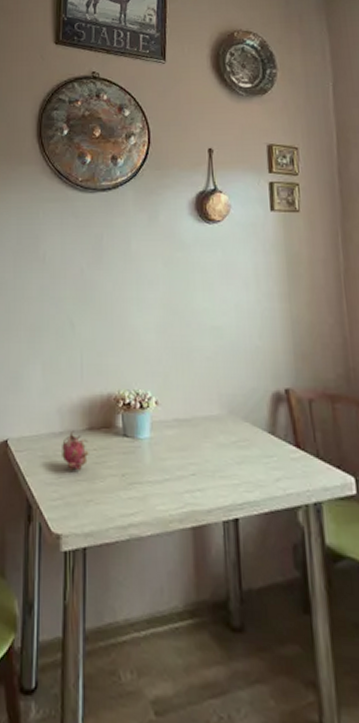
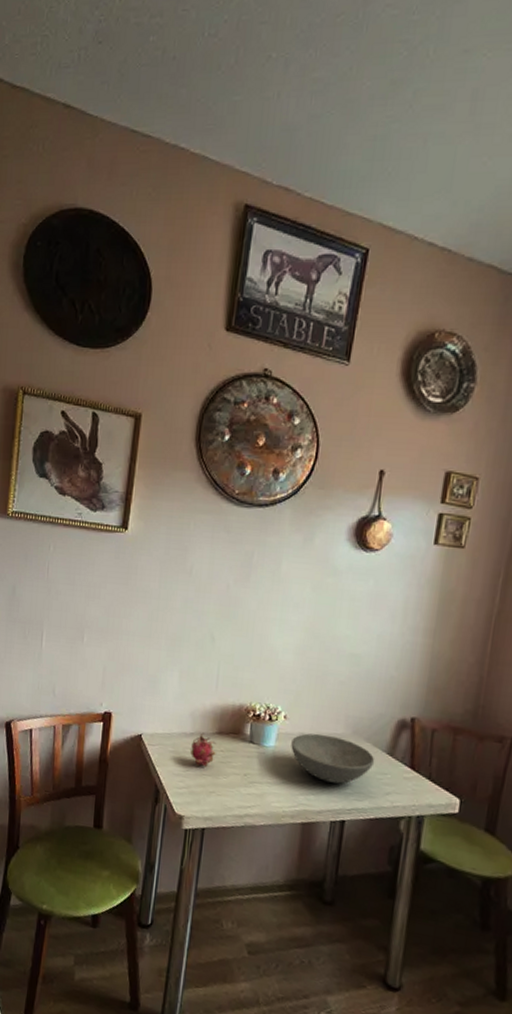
bowl: none [167,419,258,474] -> present [291,733,375,784]

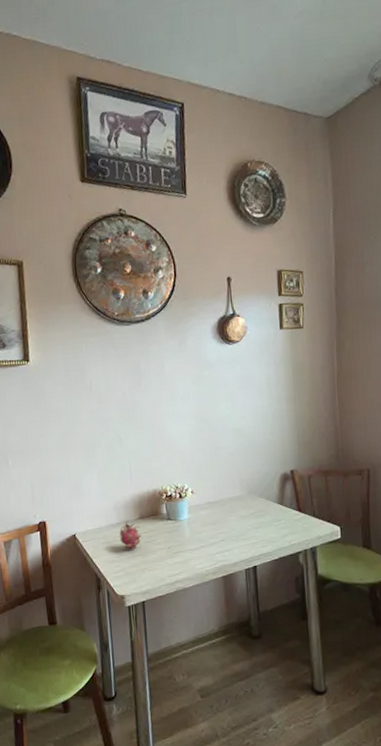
bowl: present [291,733,375,784] -> none [201,499,270,538]

